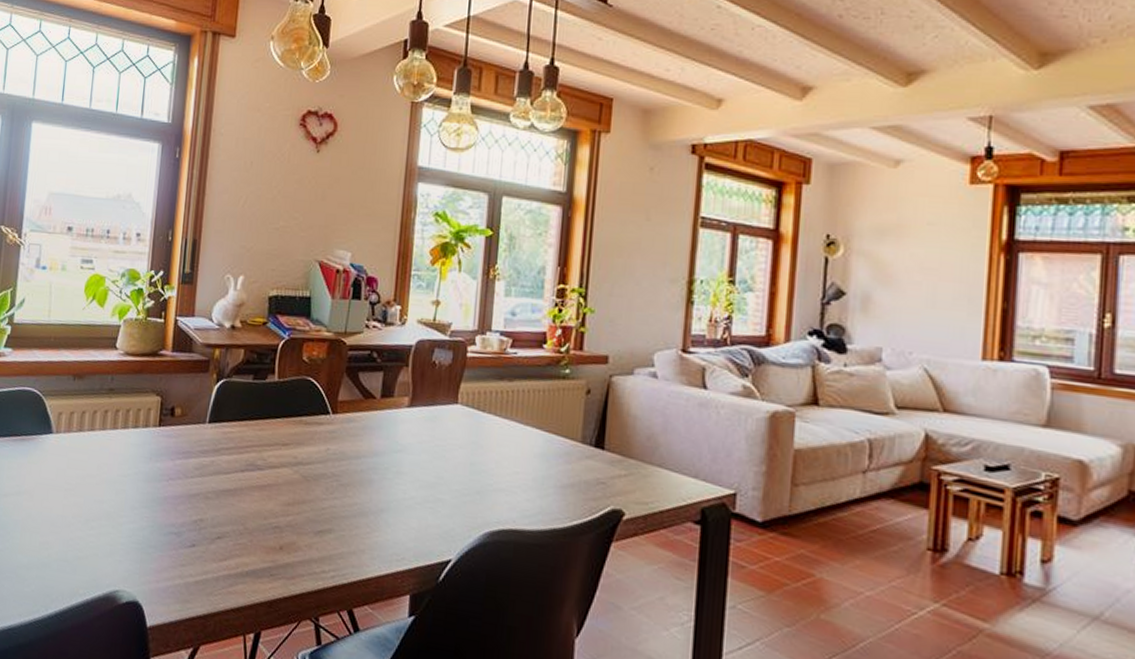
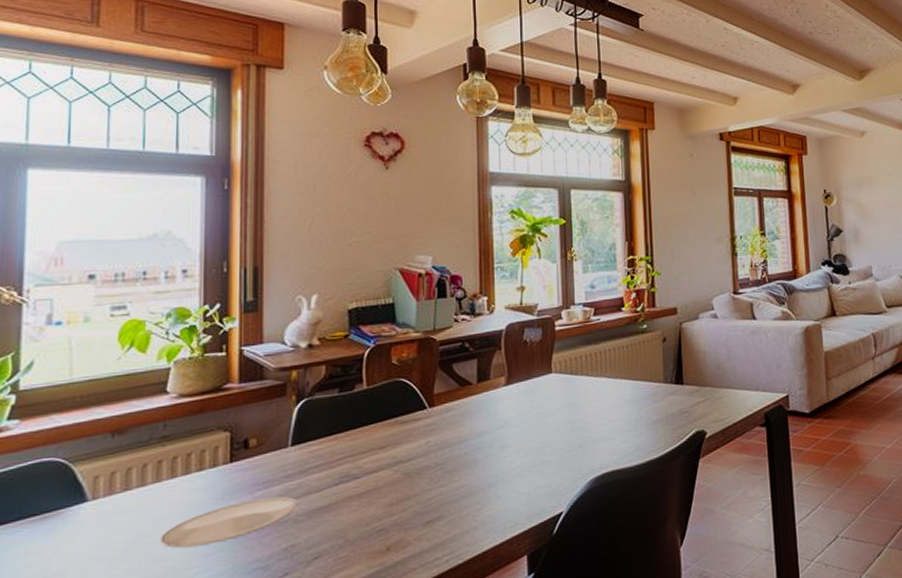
plate: none [100,466,210,500] -> present [160,496,298,548]

